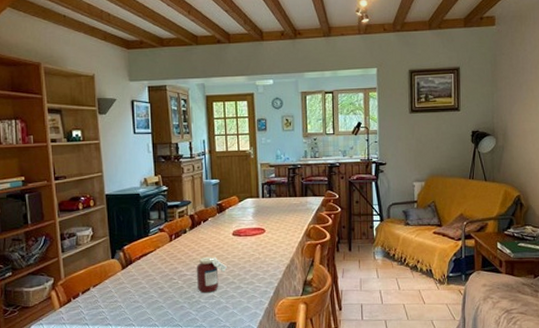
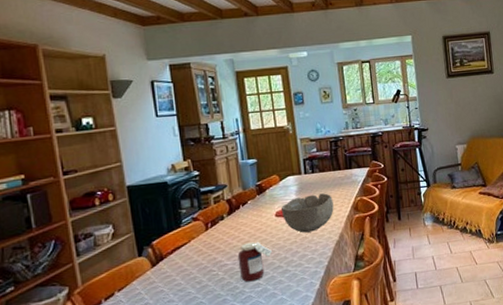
bowl: none [237,218,287,254] -> present [280,193,334,233]

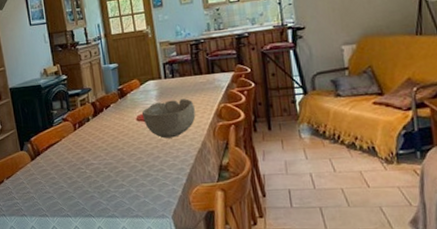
jar: present [237,241,273,282] -> none [102,144,135,182]

